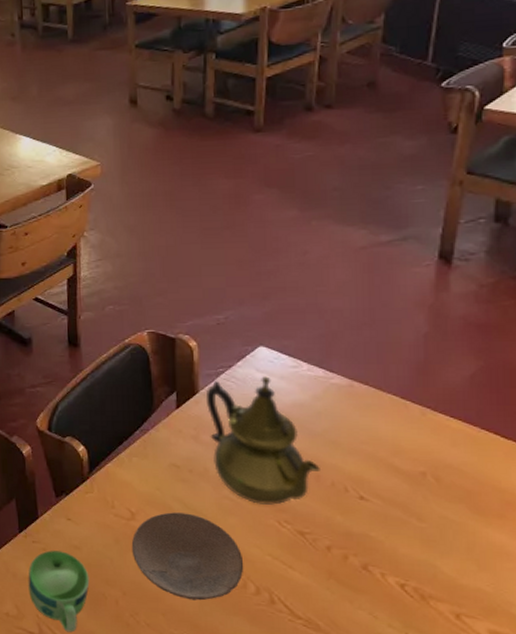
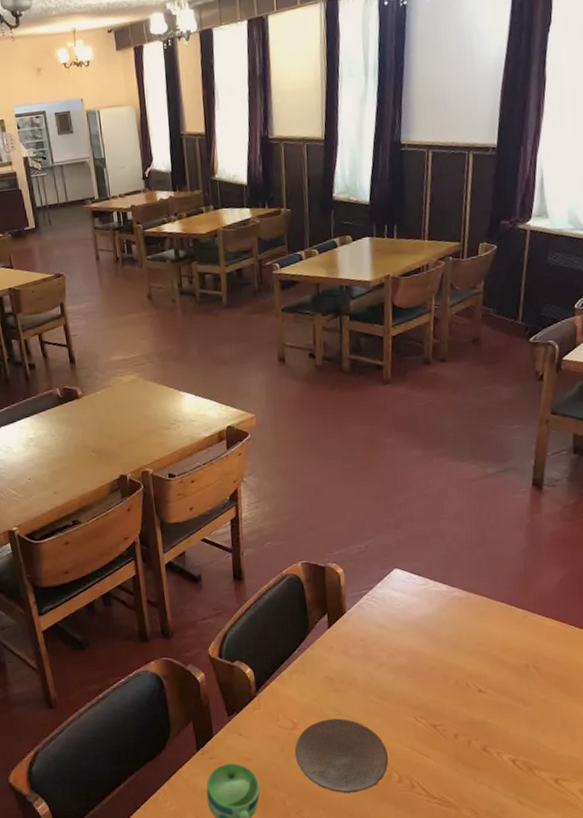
teapot: present [205,376,320,505] -> none [352,594,447,705]

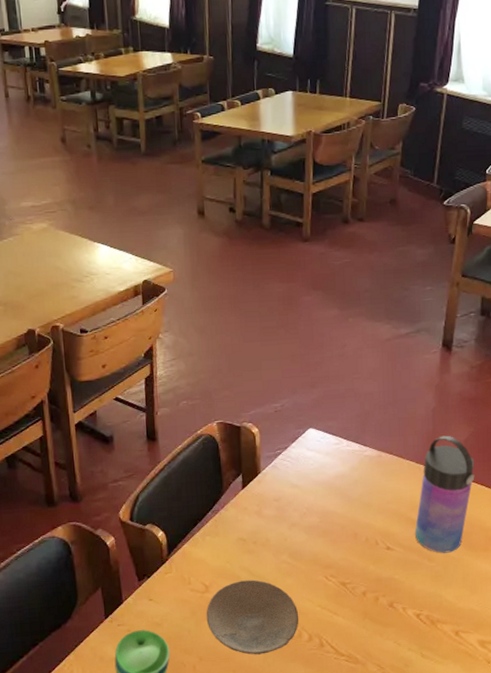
water bottle: none [507,576,572,698] -> present [414,435,475,553]

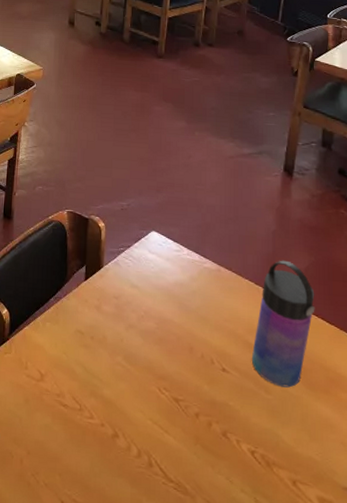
plate: present [206,580,299,655] -> none [38,375,130,462]

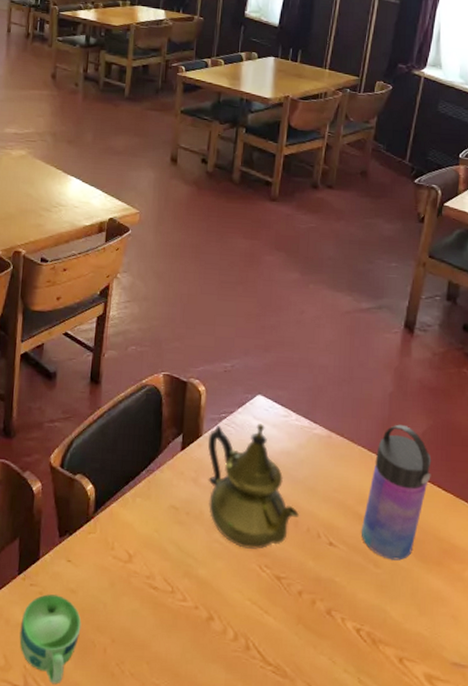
teapot: none [108,257,193,373] -> present [207,423,299,549]

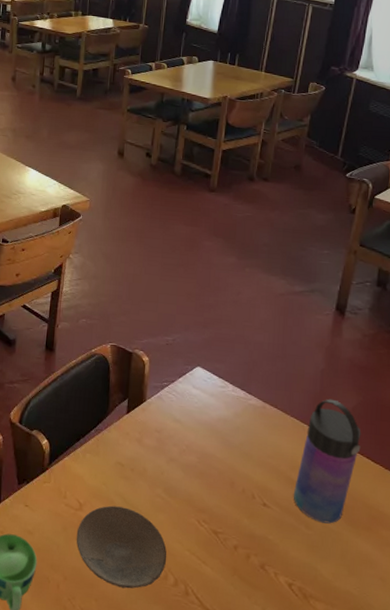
plate: none [125,555,226,648] -> present [76,505,167,589]
teapot: present [207,423,299,549] -> none [151,392,235,506]

